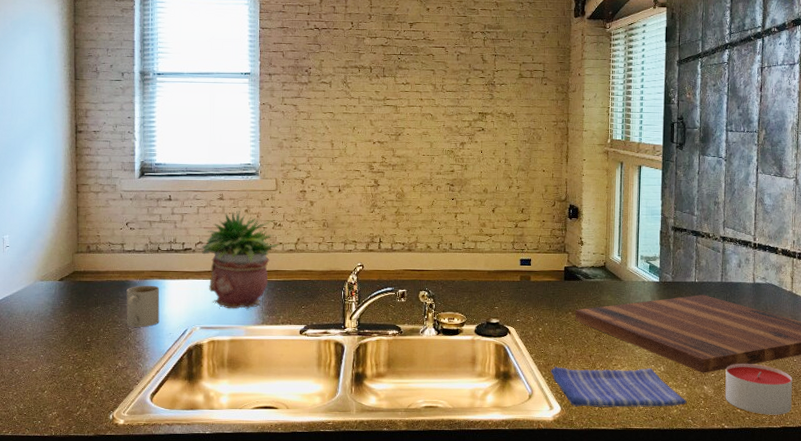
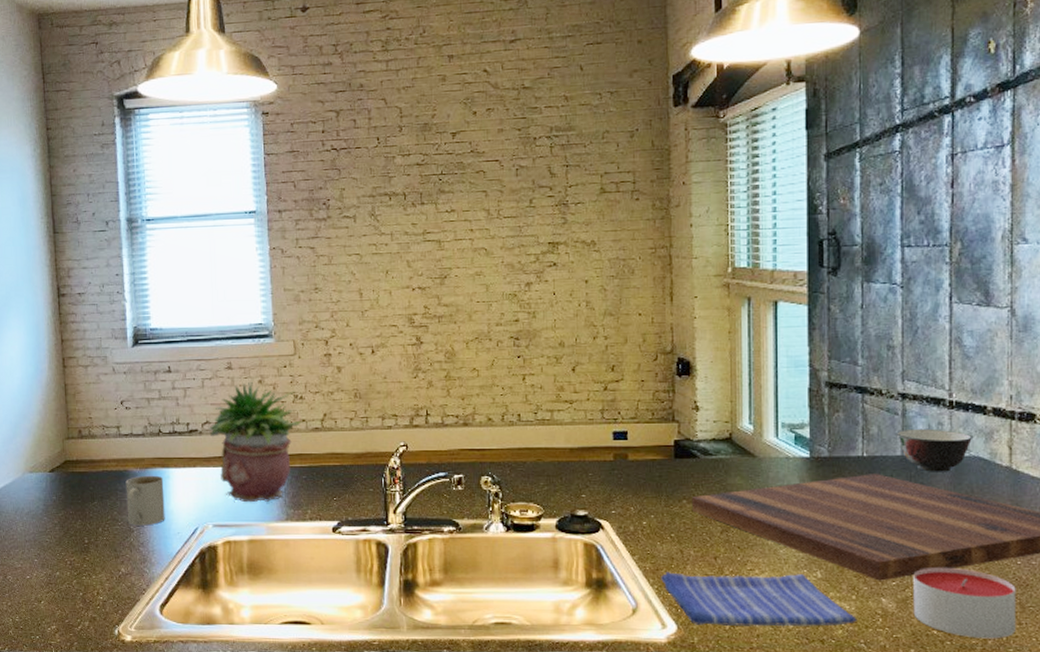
soup bowl: none [718,262,768,295] -> present [896,428,972,472]

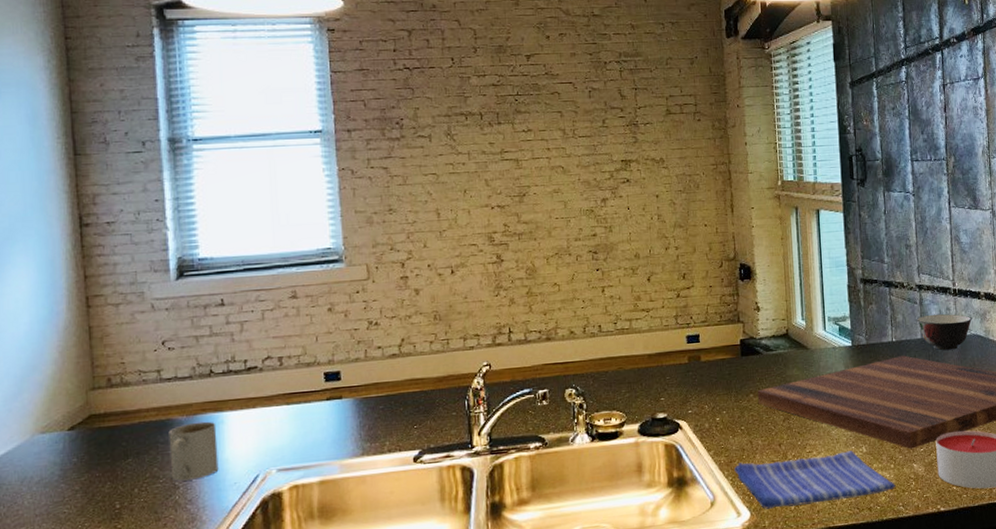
potted plant: present [209,380,302,503] -> none [271,308,378,441]

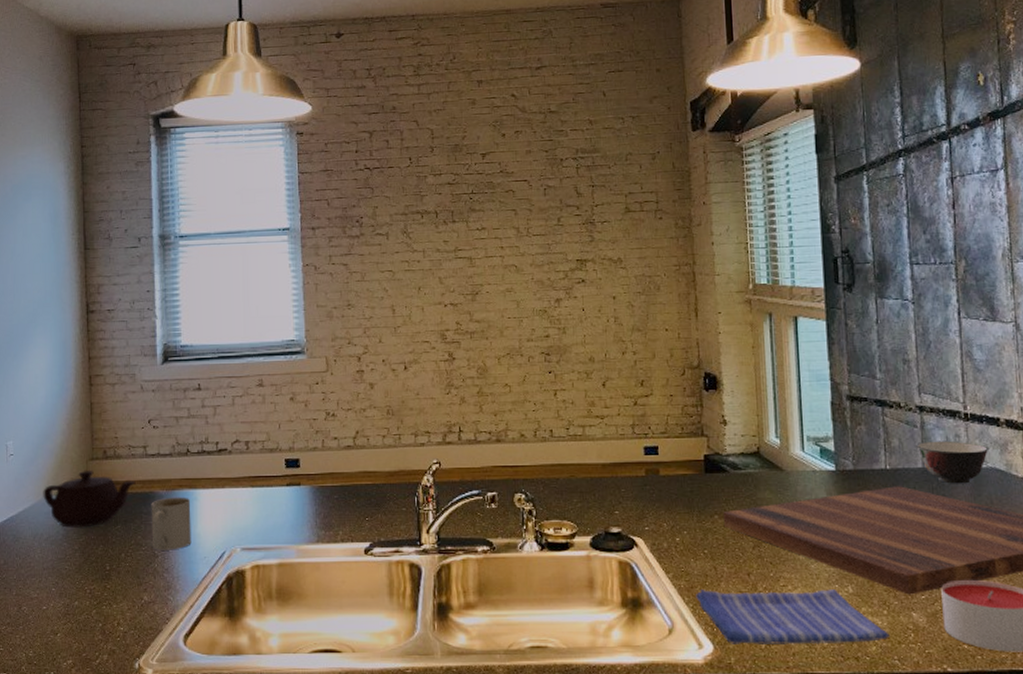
teapot: none [31,400,149,467] -> present [43,469,136,528]

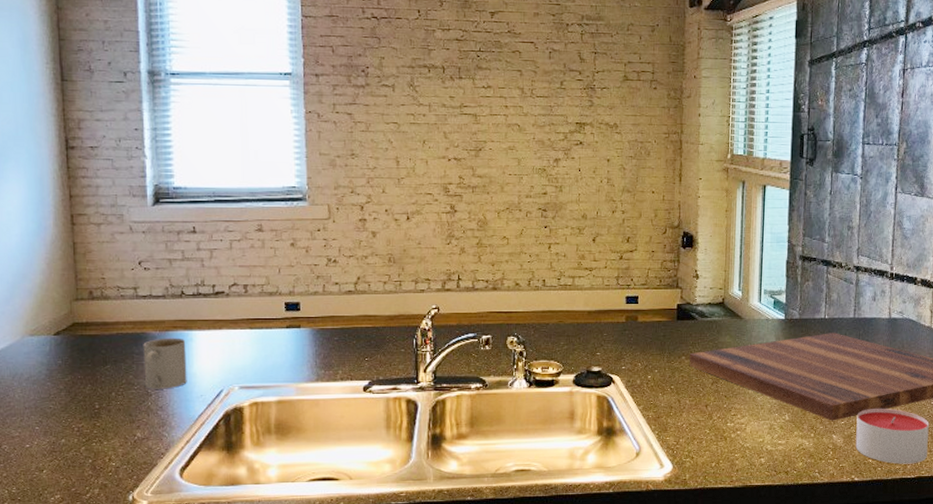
teapot: present [43,469,136,528] -> none [21,310,126,368]
dish towel: present [696,589,890,645] -> none [661,417,814,464]
soup bowl: present [916,440,988,484] -> none [850,295,905,331]

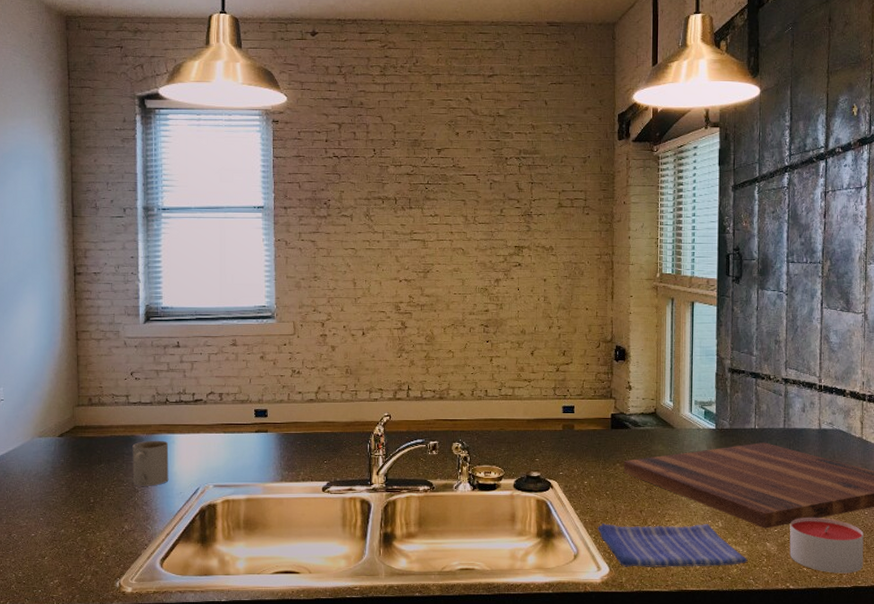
dish towel: none [661,417,814,464] -> present [598,523,748,567]

